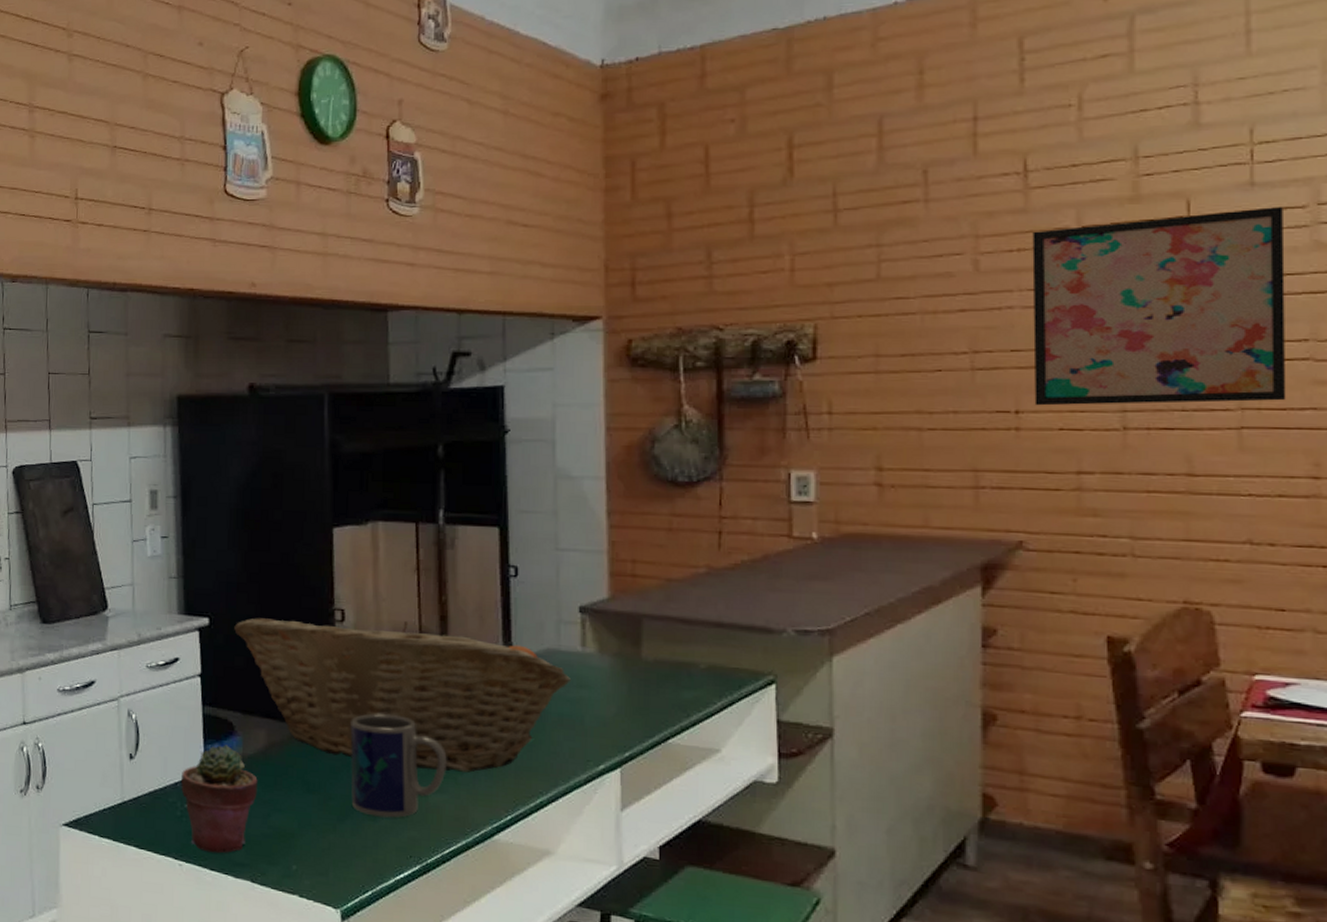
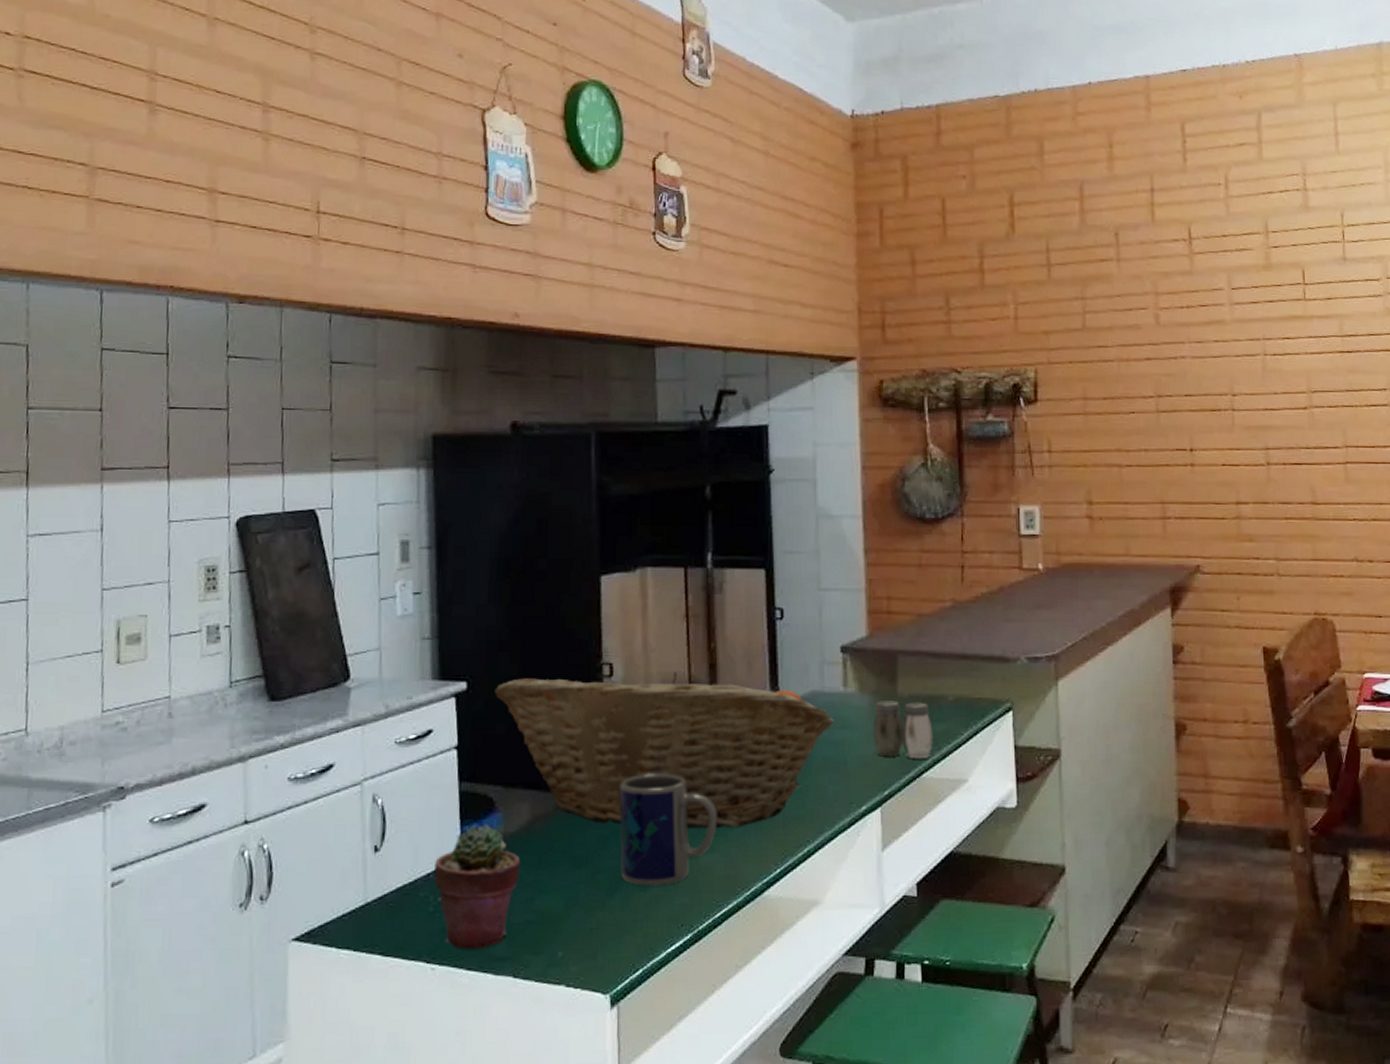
salt and pepper shaker: none [613,663,681,724] -> present [872,701,933,758]
wall art: present [1032,207,1287,406] -> none [1197,279,1375,444]

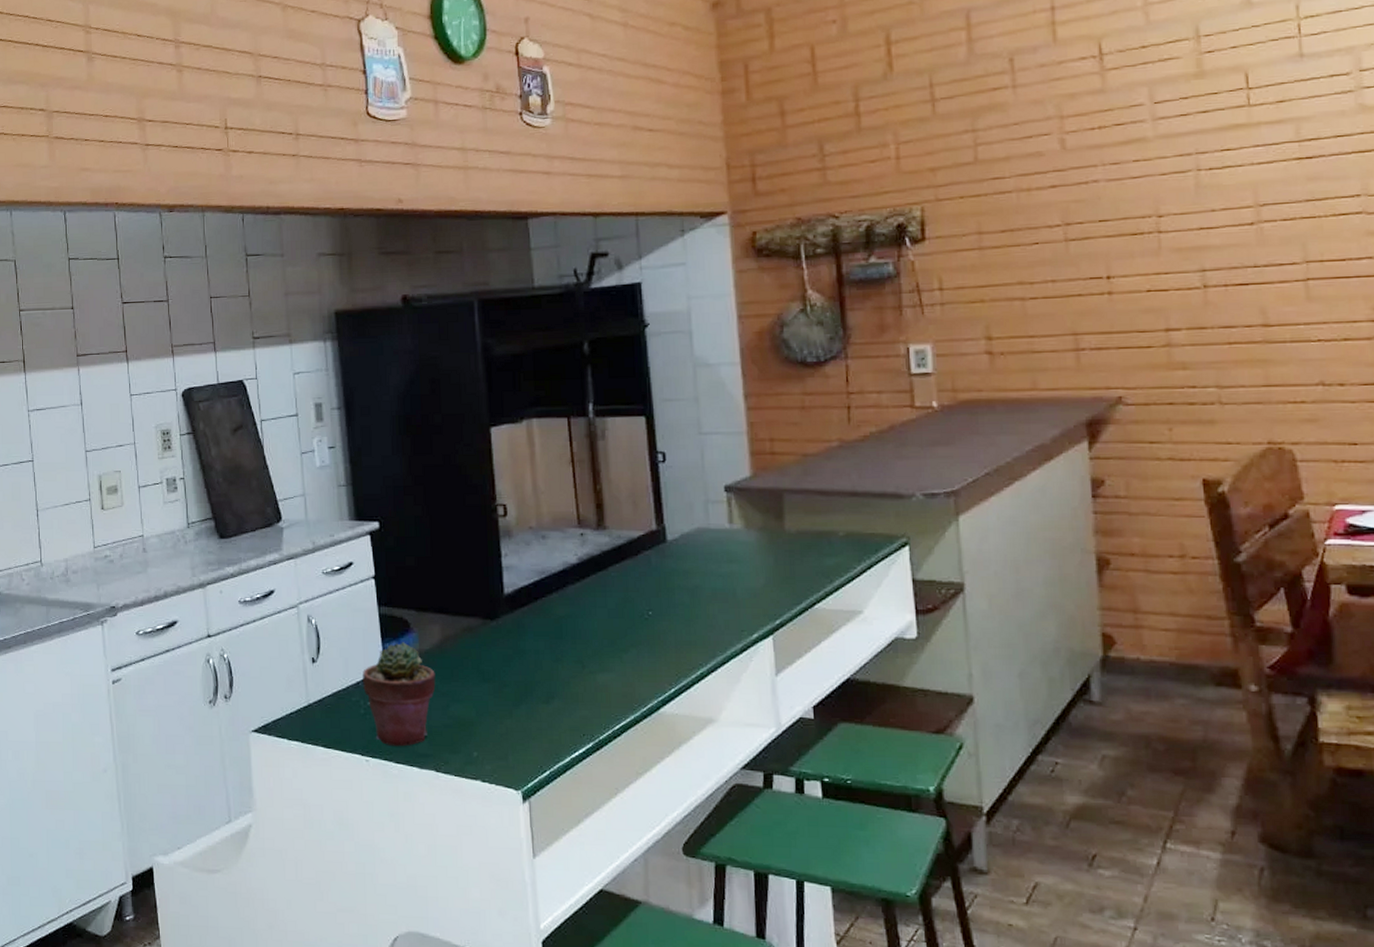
fruit basket: present [495,672,835,828] -> none [403,512,722,651]
mug: present [619,773,717,886] -> none [519,601,612,700]
salt and pepper shaker: present [872,701,933,758] -> none [761,536,824,590]

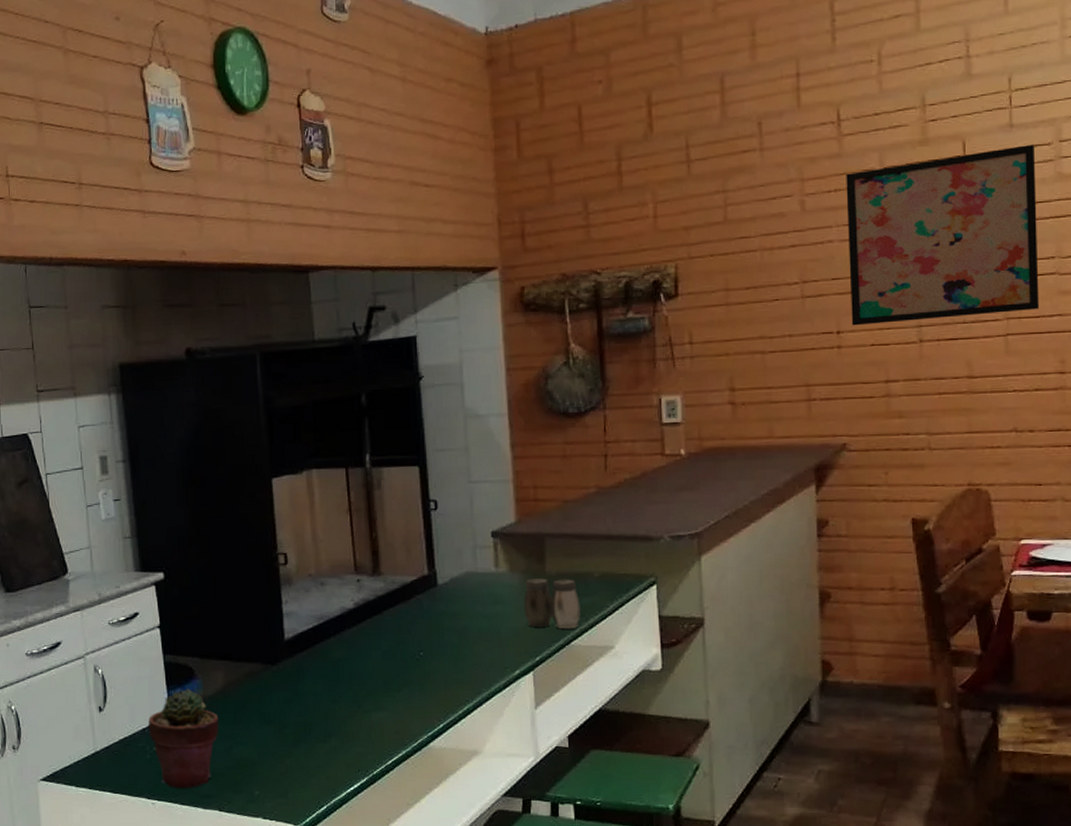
salt and pepper shaker: none [761,536,824,590] -> present [523,578,581,628]
wall art: none [1111,75,1345,271] -> present [846,145,1040,326]

